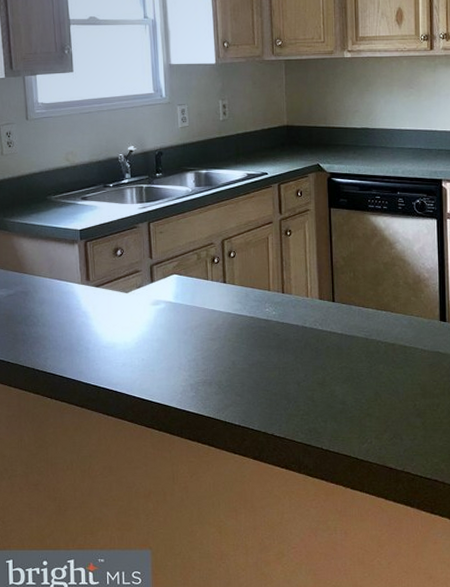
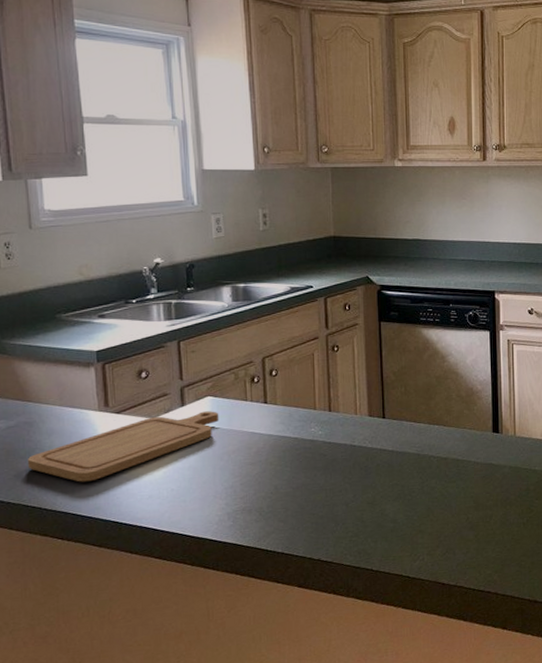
chopping board: none [23,288,184,348] -> present [27,411,219,482]

